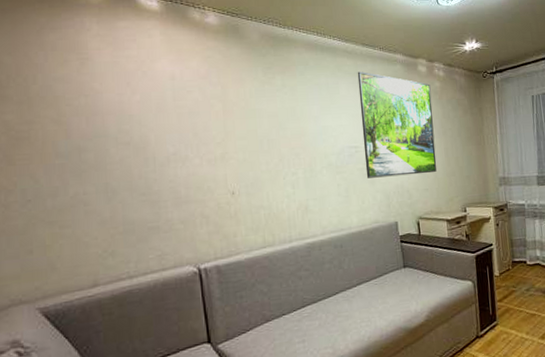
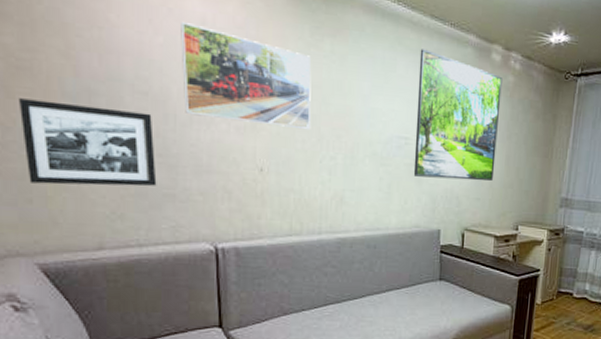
picture frame: none [18,160,142,236] -> present [18,98,157,187]
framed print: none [154,81,272,156] -> present [181,22,312,130]

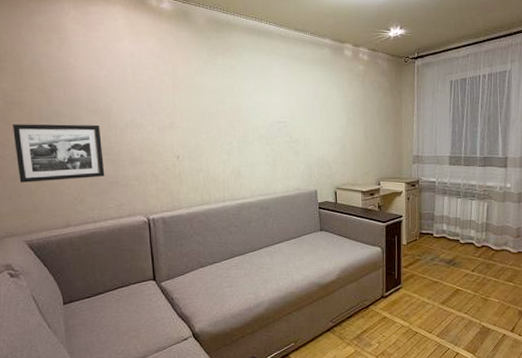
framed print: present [181,22,312,130] -> none [117,58,211,124]
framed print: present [413,49,502,181] -> none [289,54,356,150]

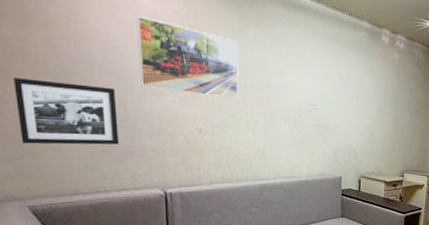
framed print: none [117,58,211,124] -> present [137,16,239,100]

